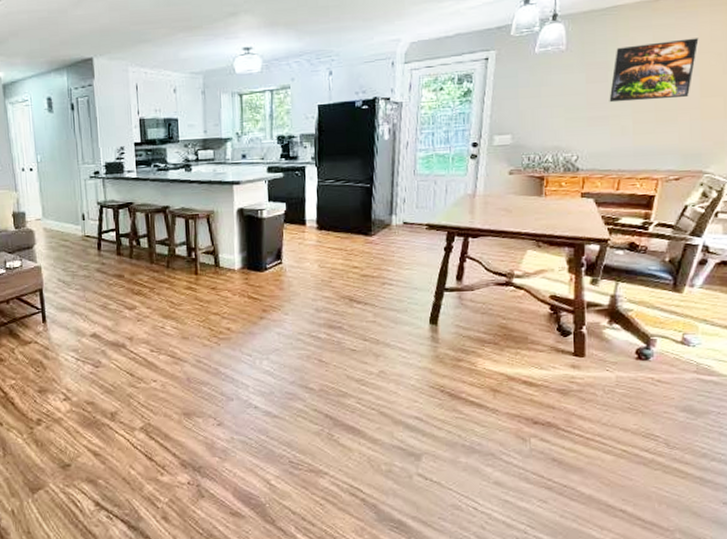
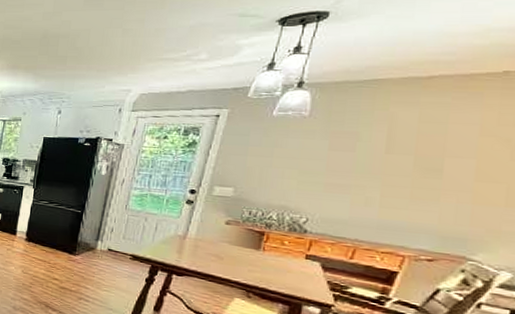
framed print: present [609,38,699,103] -> none [354,119,481,178]

